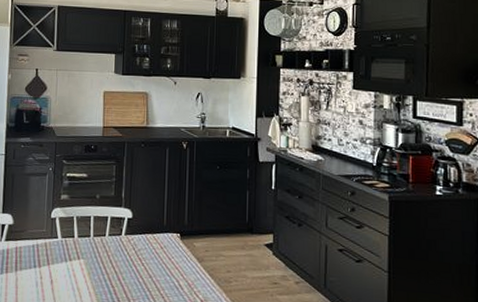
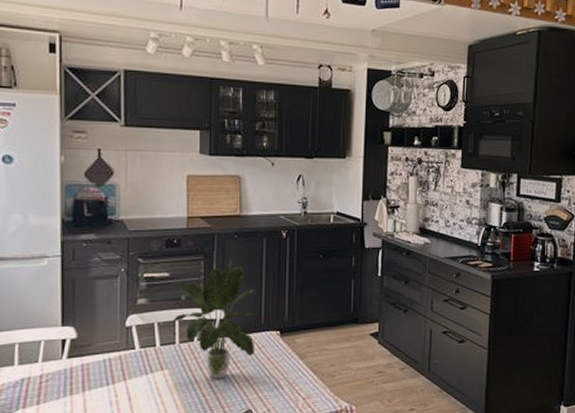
potted plant: none [87,166,158,273] -> present [171,260,255,379]

